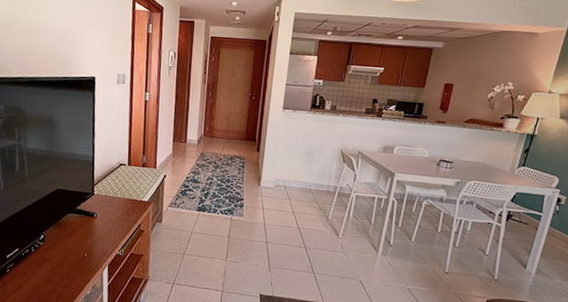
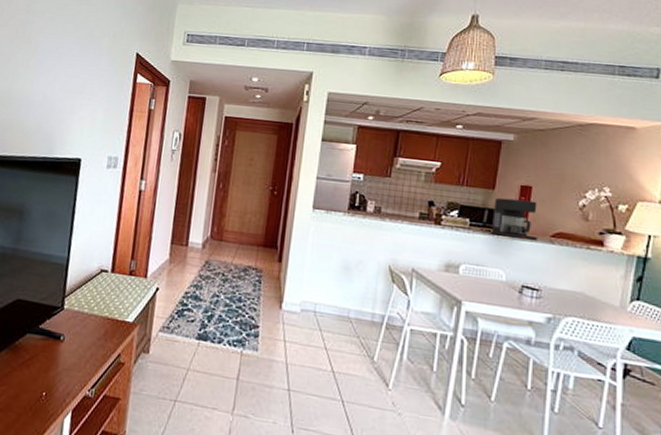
coffee maker: none [419,94,456,127] -> present [491,197,537,242]

